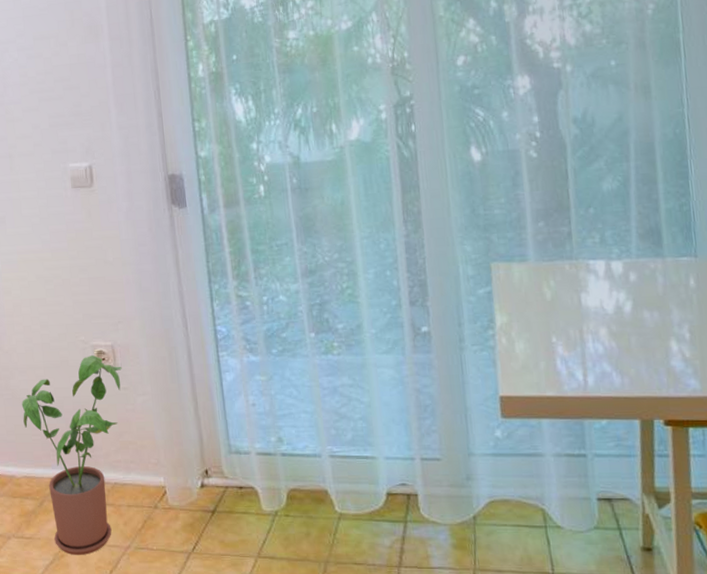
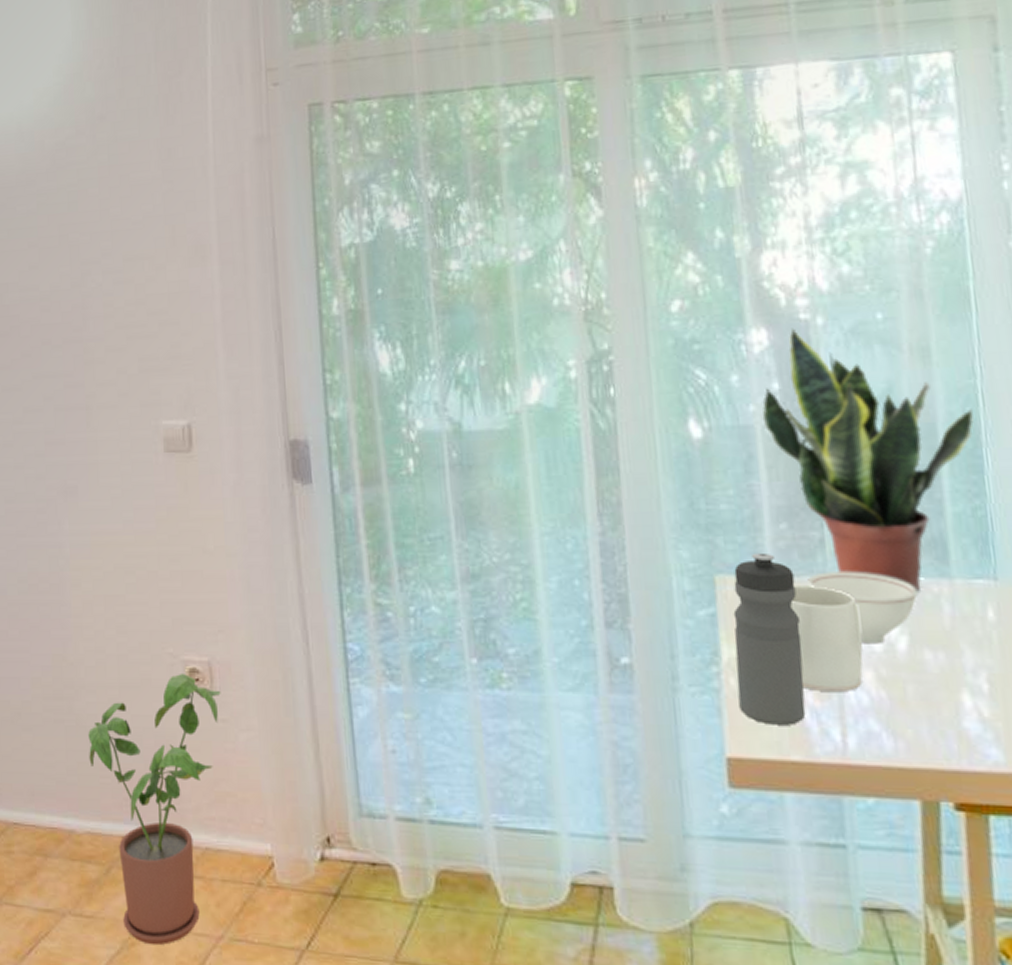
water bottle: none [504,244,558,371] -> present [733,552,806,725]
potted plant: none [526,74,682,268] -> present [762,328,974,592]
mug: none [546,267,599,345] -> present [790,586,863,693]
bowl: none [559,255,640,309] -> present [807,572,918,644]

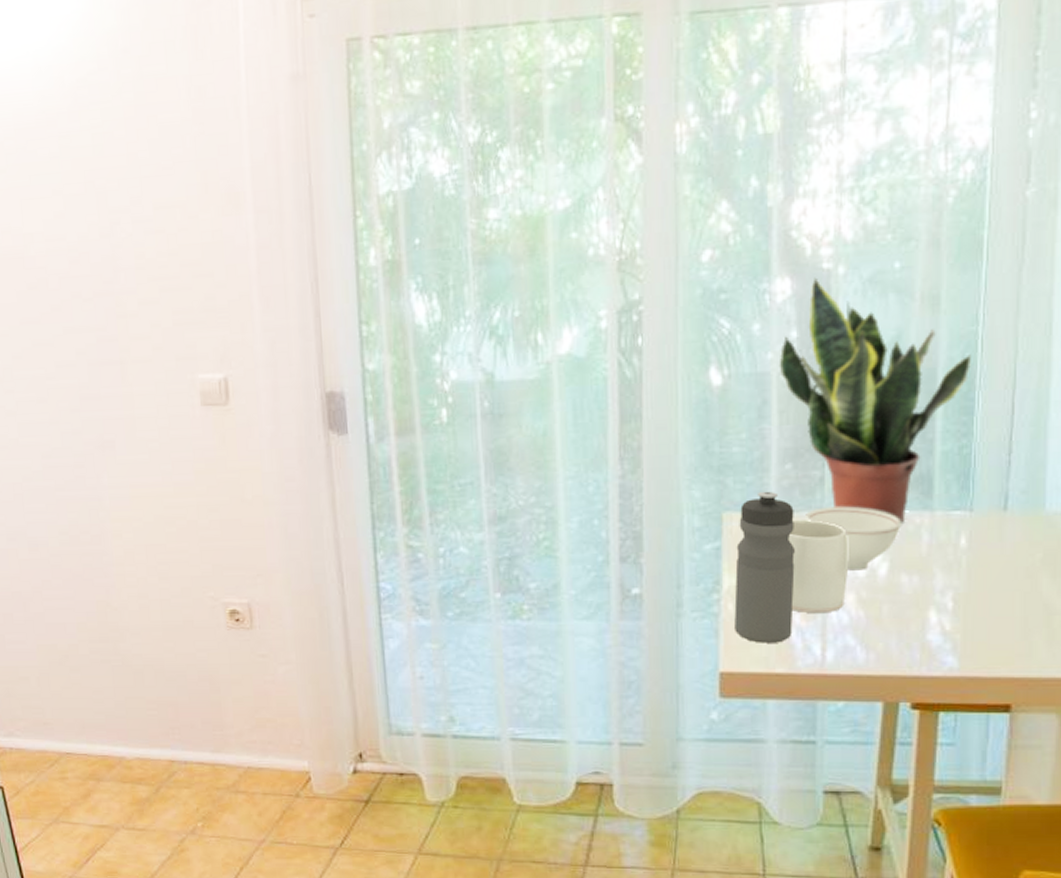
house plant: present [88,674,221,946] -> none [134,615,260,851]

